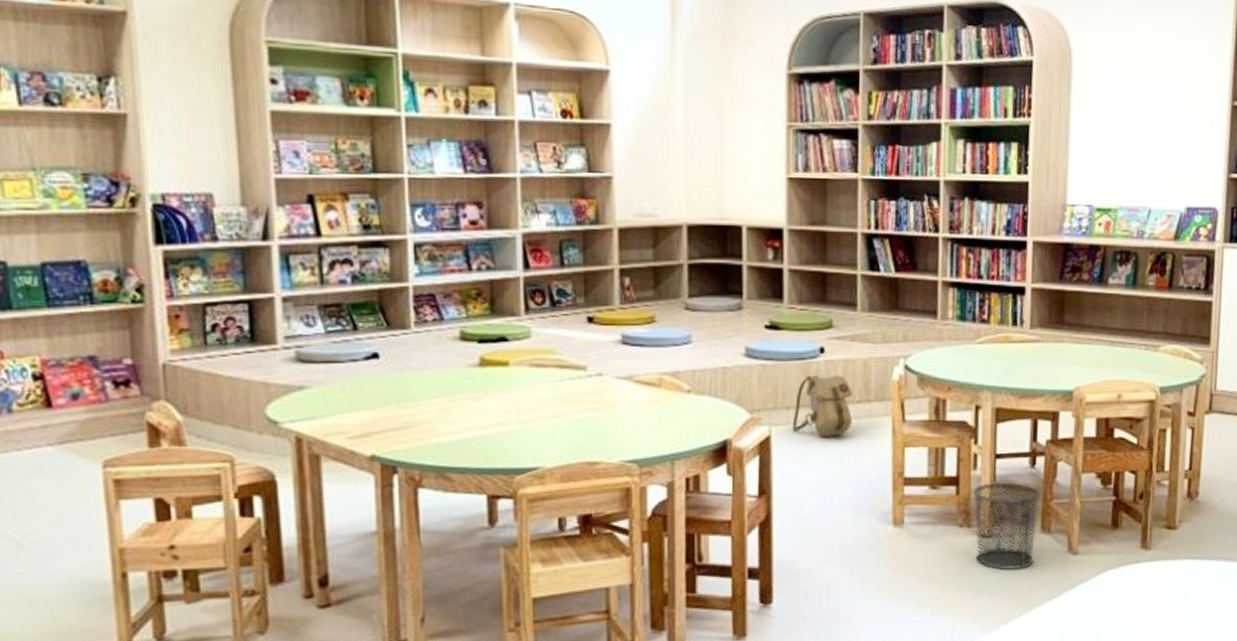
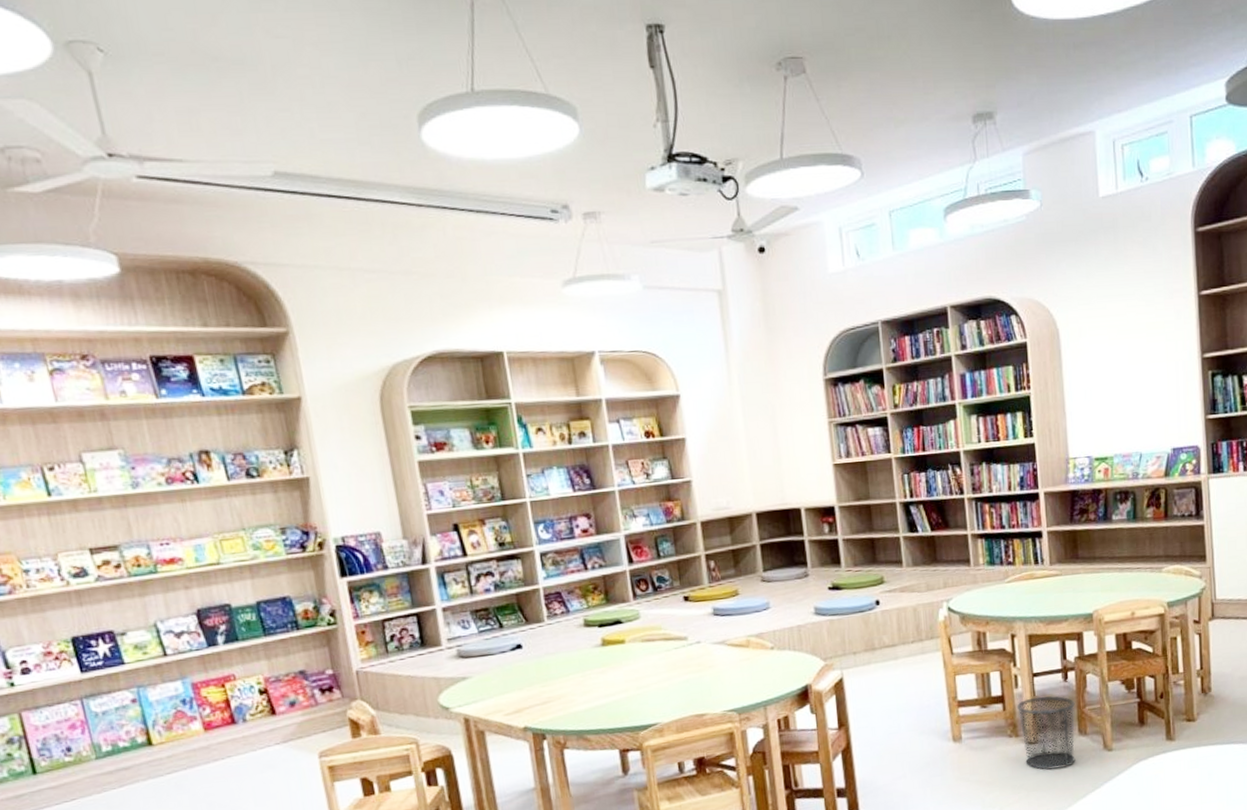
backpack: present [792,375,853,437] -> none [859,621,909,674]

